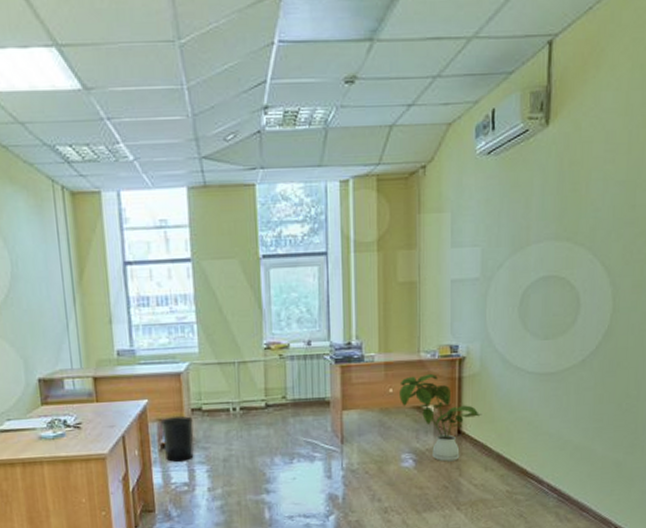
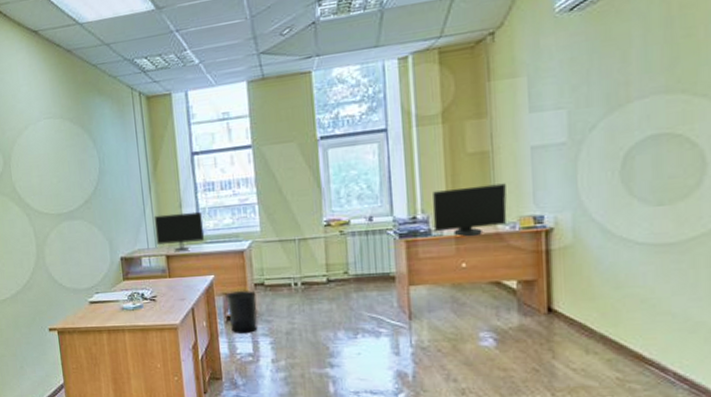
computer monitor: none [78,328,147,374] -> present [153,211,213,252]
computer monitor: none [366,313,429,363] -> present [432,183,507,236]
house plant: present [399,373,482,462] -> none [473,246,579,342]

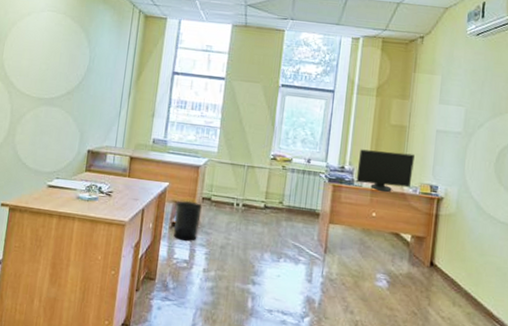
computer monitor: present [153,211,213,252] -> none [124,119,179,157]

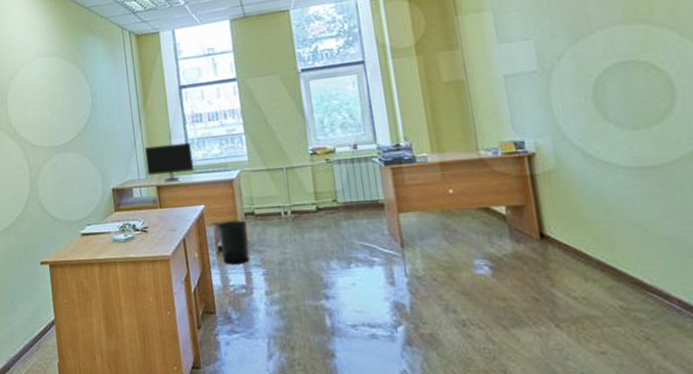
computer monitor: none [124,119,179,157] -> present [144,142,202,183]
computer monitor: present [356,149,415,192] -> none [413,110,488,163]

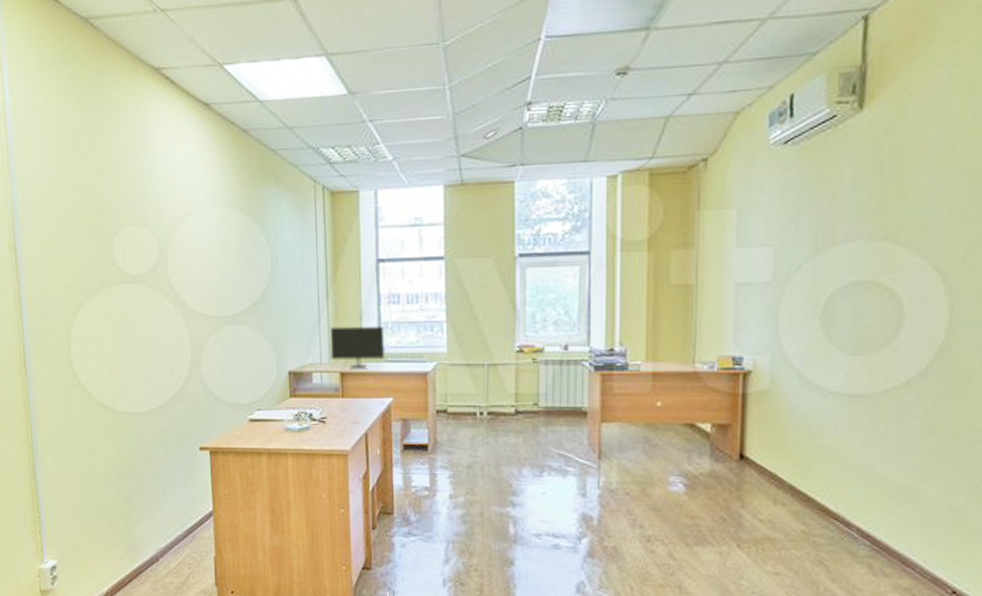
waste bin: present [216,219,250,264] -> none [404,416,437,464]

